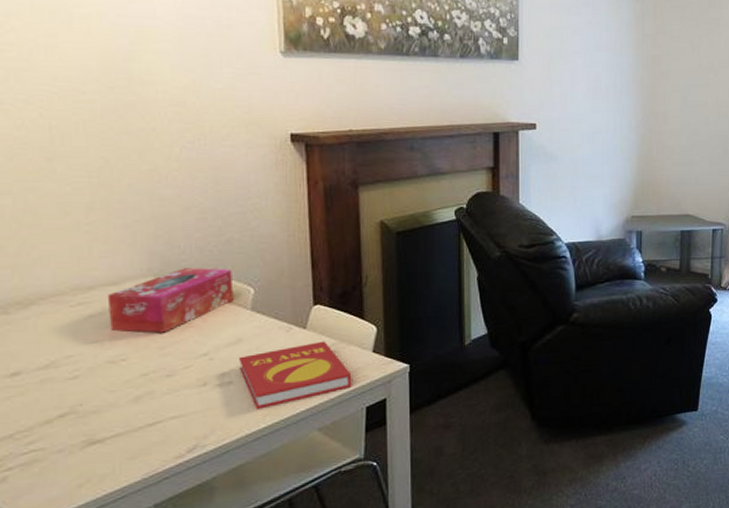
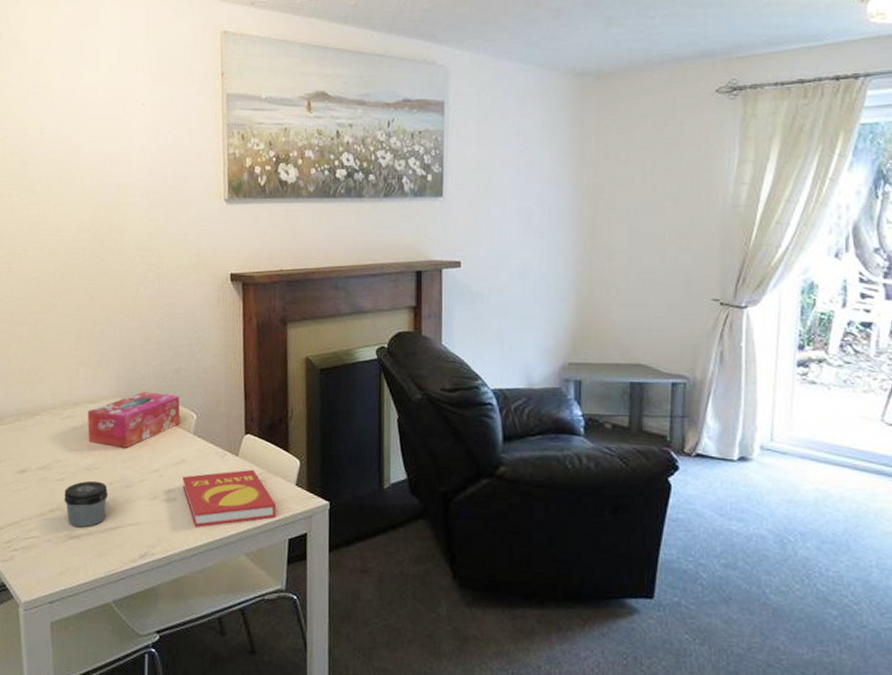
jar: none [79,374,142,431] -> present [64,480,109,528]

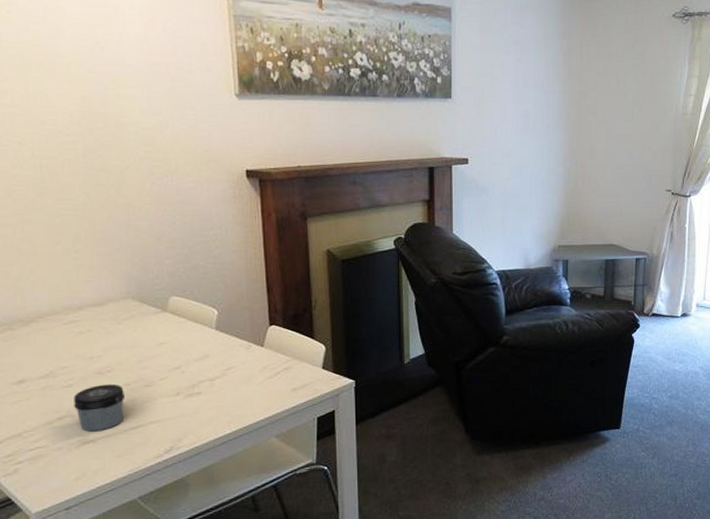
tissue box: present [87,392,181,448] -> none [93,291,200,349]
book: present [182,469,277,527] -> none [205,358,304,417]

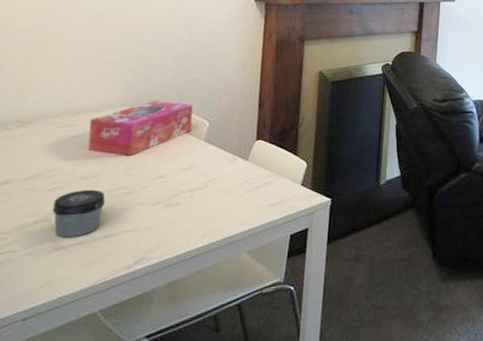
tissue box: none [93,291,200,349] -> present [87,101,193,156]

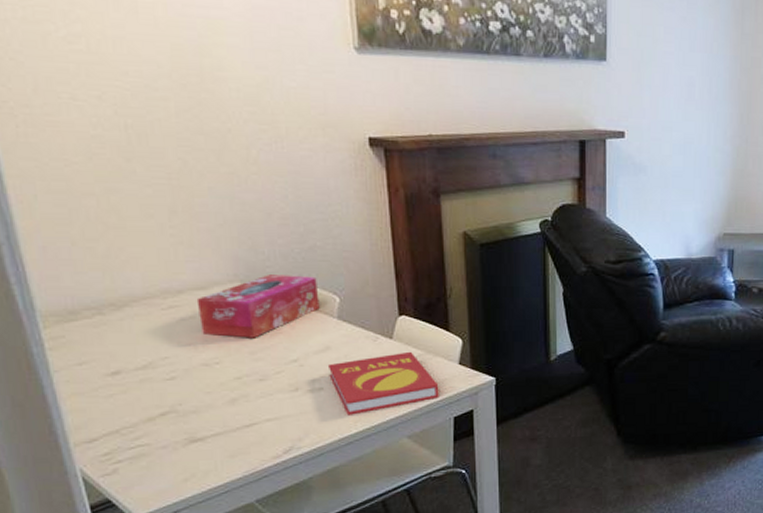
jar: present [52,189,106,238] -> none [177,377,237,429]
book: none [188,172,282,229] -> present [327,351,439,415]

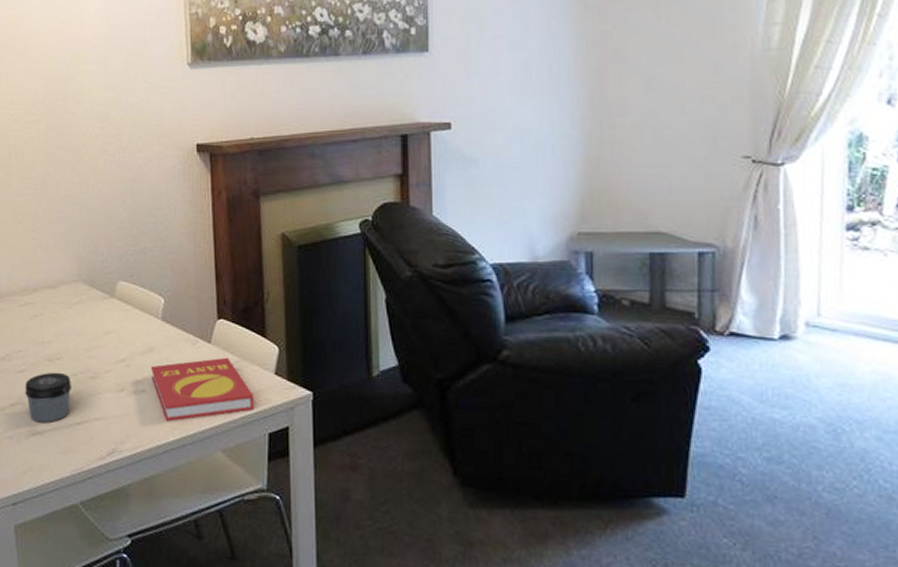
jar: none [177,377,237,429] -> present [25,372,72,423]
tissue box: present [196,275,320,338] -> none [47,275,147,336]

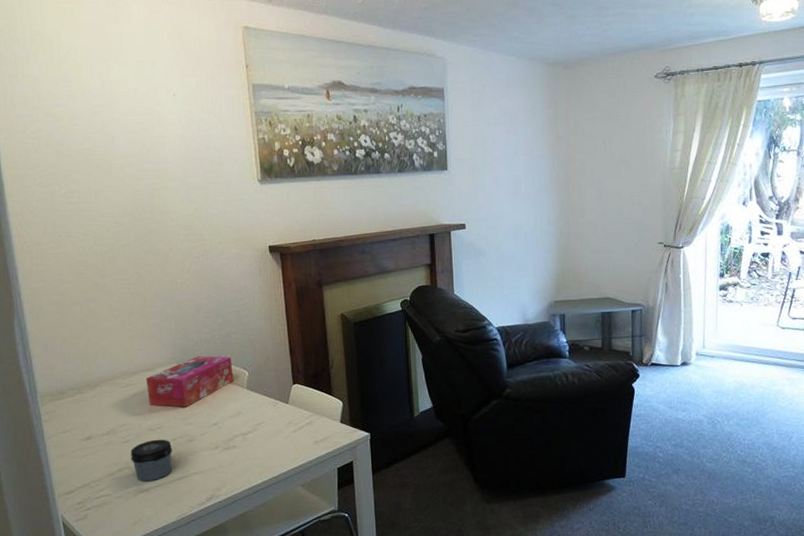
tissue box: none [47,275,147,336] -> present [145,356,234,408]
book: present [150,357,254,422] -> none [239,413,326,468]

